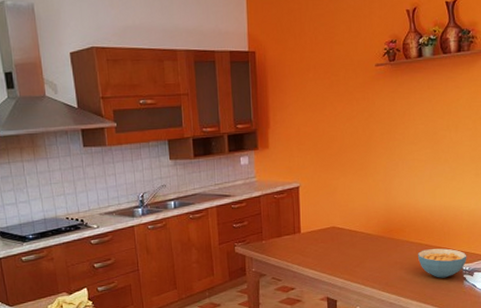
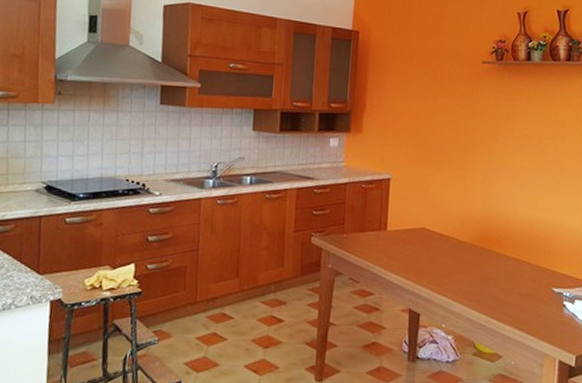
cereal bowl: present [417,248,467,278] -> none [513,267,568,303]

